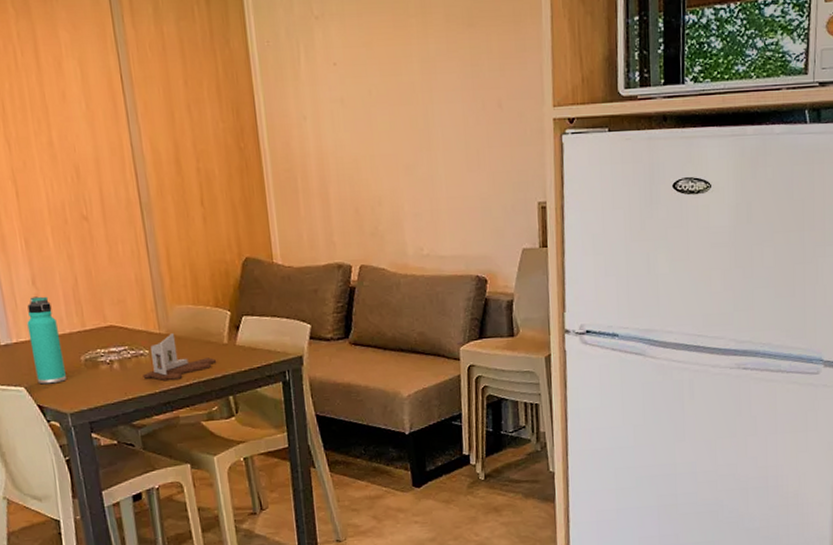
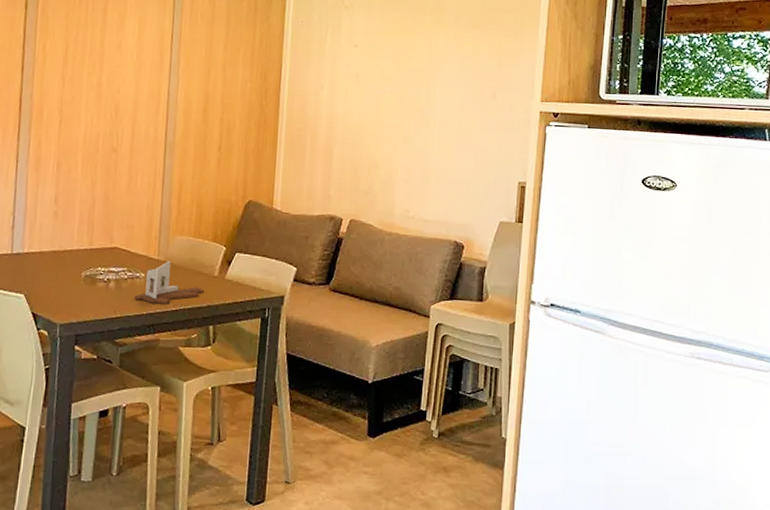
thermos bottle: present [27,296,66,385] -> none [37,213,68,295]

